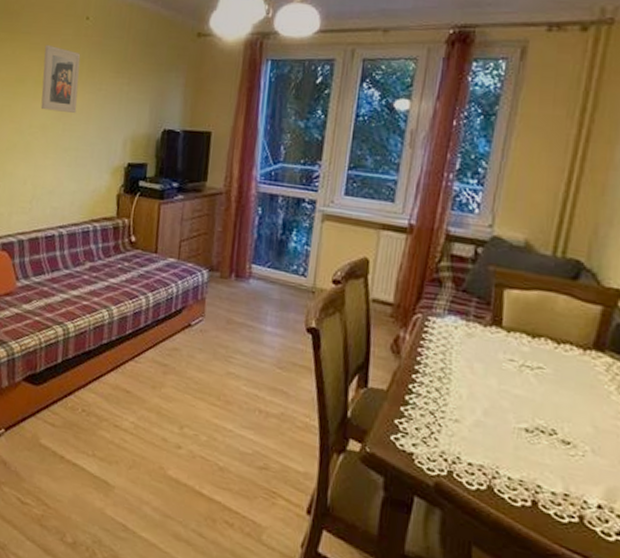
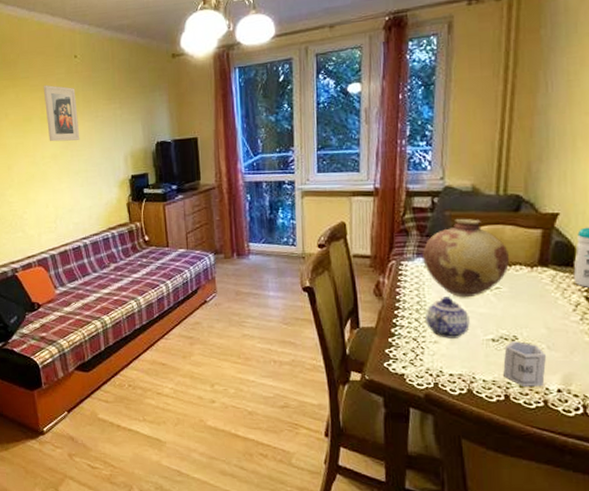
teapot: none [448,367,502,421] -> present [426,297,470,338]
vase: none [455,276,559,374] -> present [423,218,509,298]
cup: none [534,435,590,498] -> present [503,341,547,387]

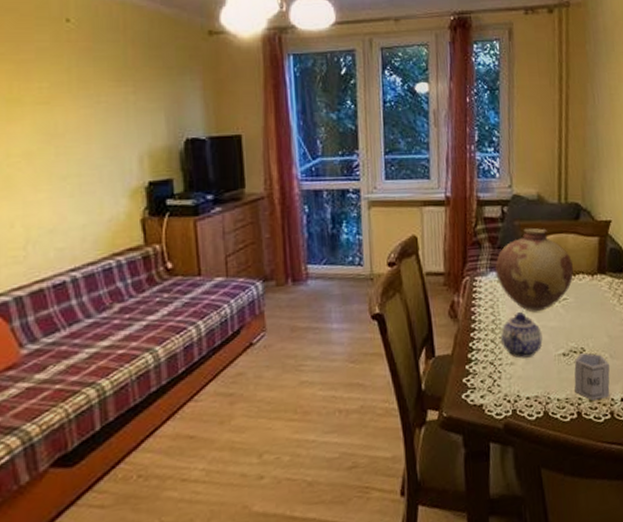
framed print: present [43,85,80,142] -> none [13,54,71,134]

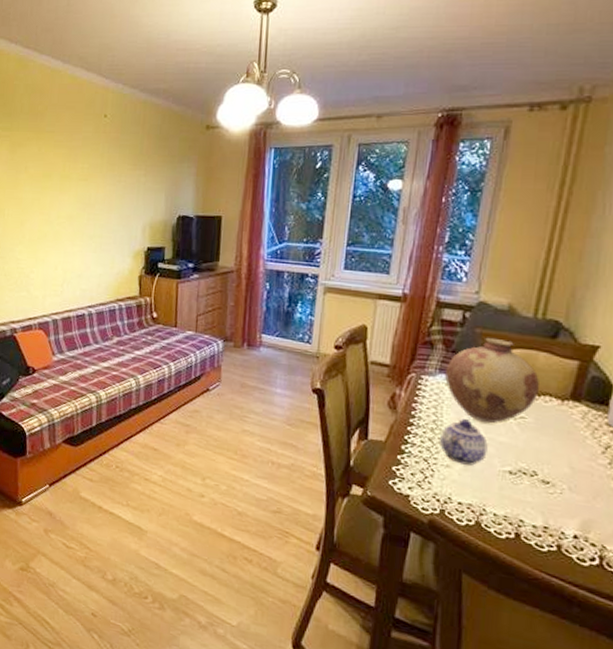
cup: present [574,353,610,401] -> none [517,476,567,530]

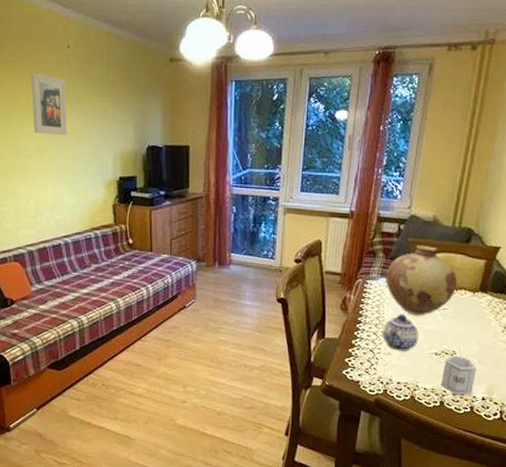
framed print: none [67,141,101,203] -> present [30,72,68,135]
cup: none [517,476,567,530] -> present [441,355,477,395]

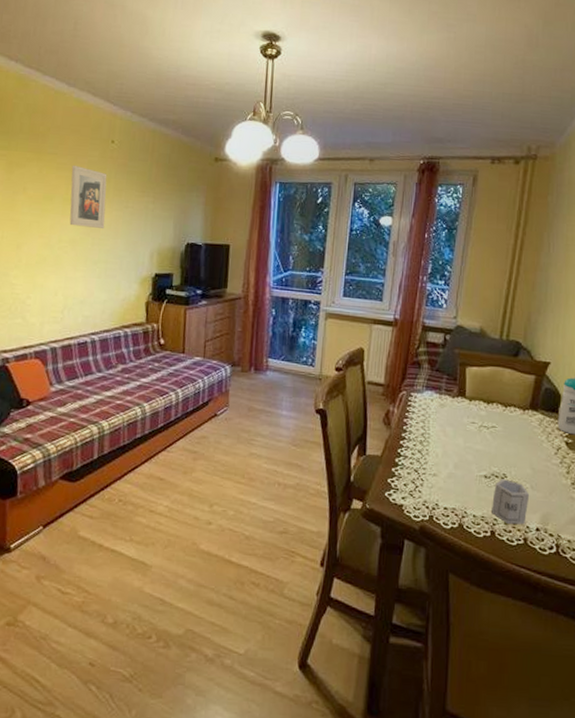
teapot: present [382,314,419,351] -> none [428,431,467,473]
vase: present [385,245,457,316] -> none [431,357,506,434]

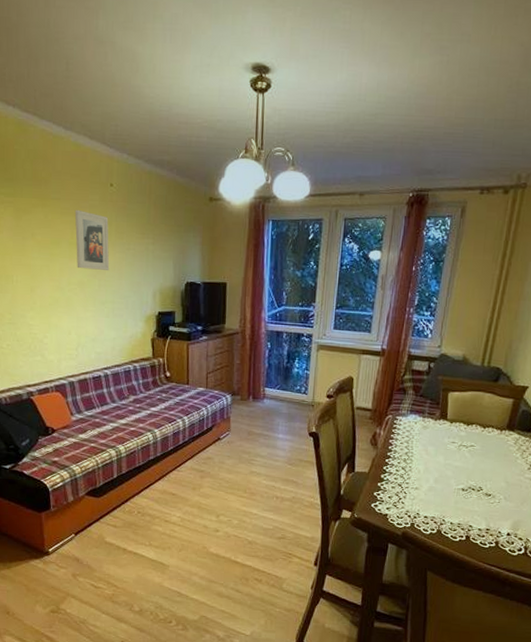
cup: present [492,479,530,525] -> none [467,491,503,530]

